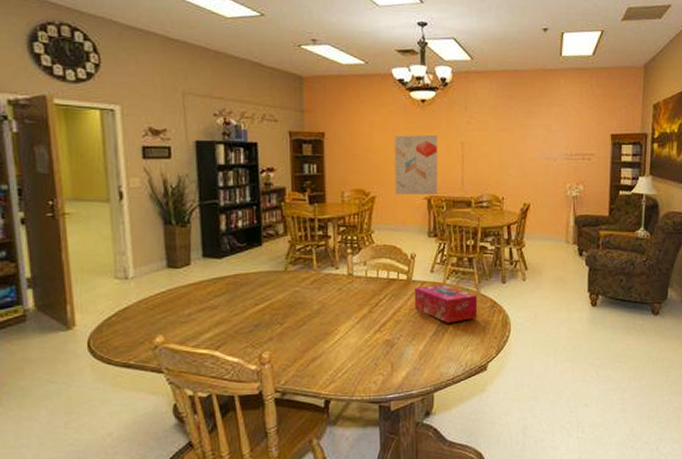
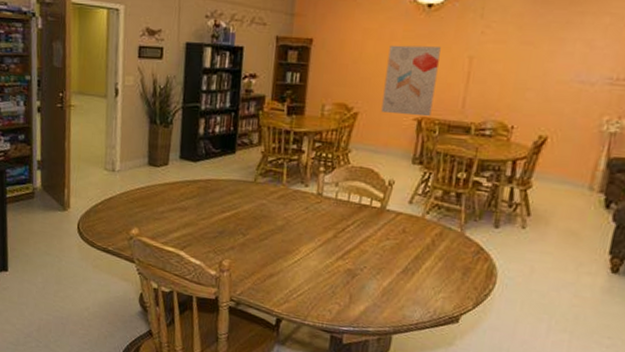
tissue box: present [414,284,478,323] -> none [384,217,461,263]

